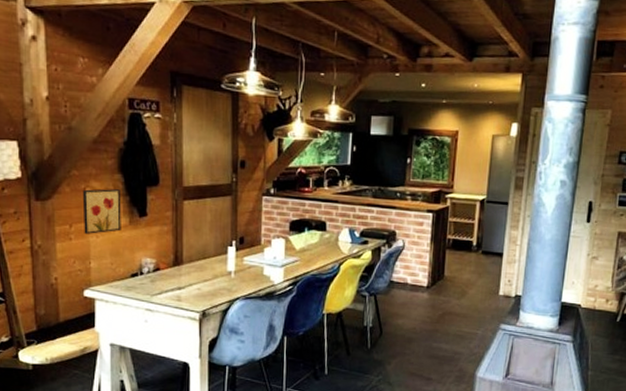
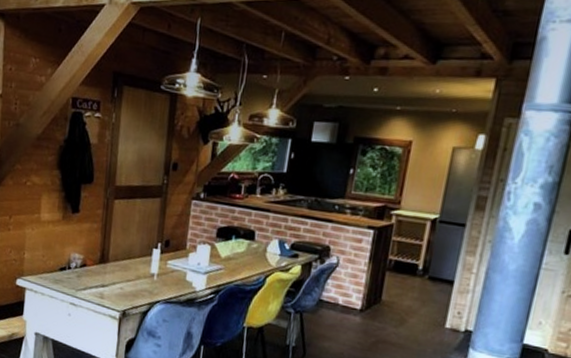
wall art: present [82,189,121,234] -> none [21,183,57,227]

